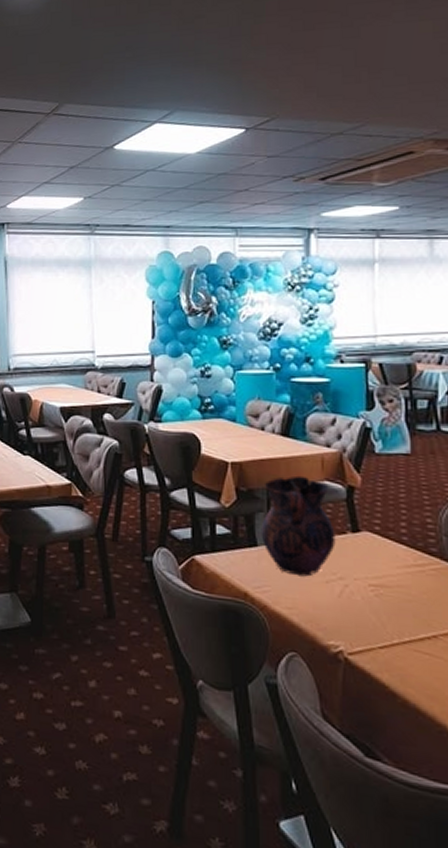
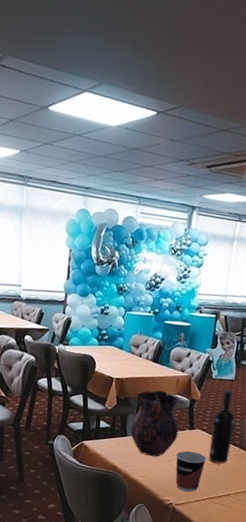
cup: none [336,565,388,632] -> present [175,451,207,492]
wine bottle: none [387,468,425,585] -> present [208,389,235,464]

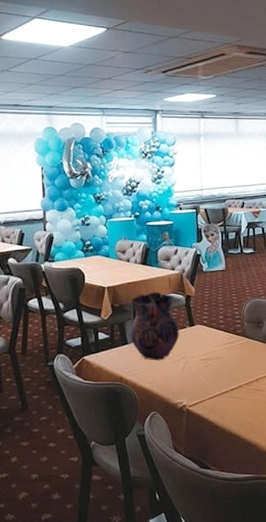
cup: present [175,451,207,492] -> none [180,348,212,391]
wine bottle: present [208,389,235,464] -> none [211,280,234,356]

